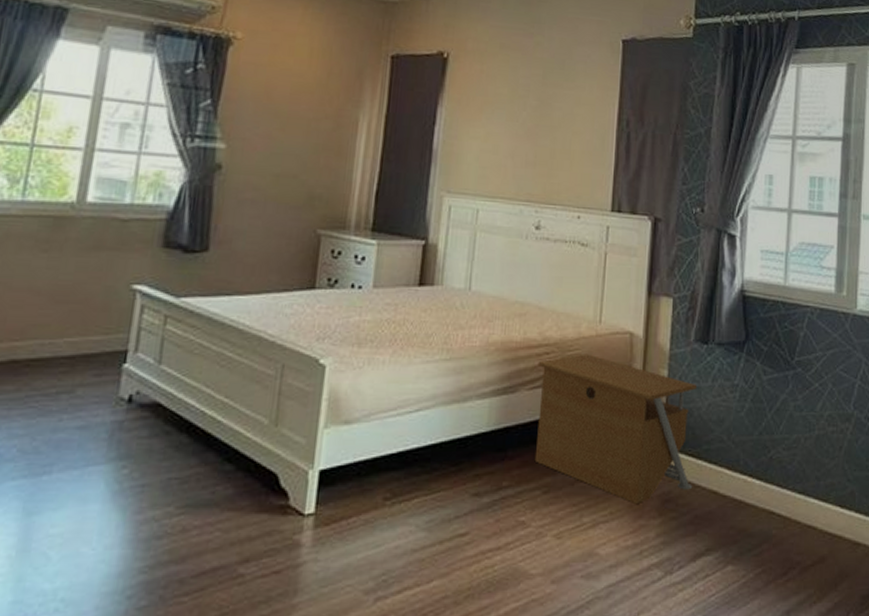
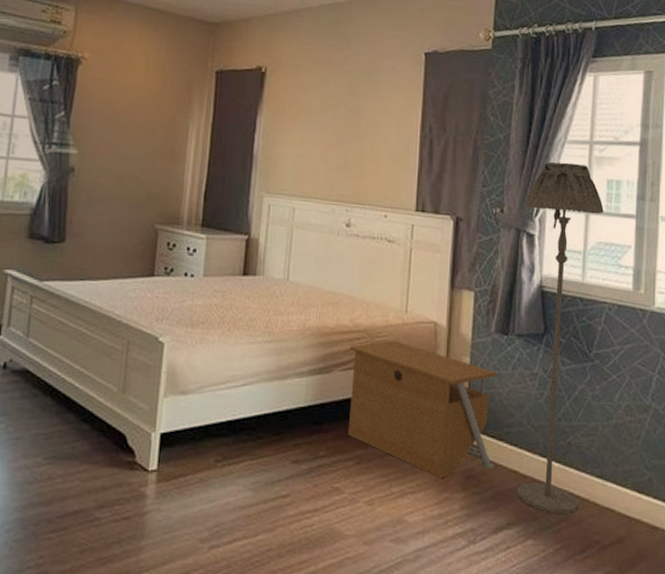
floor lamp: none [717,158,806,535] -> present [517,162,604,514]

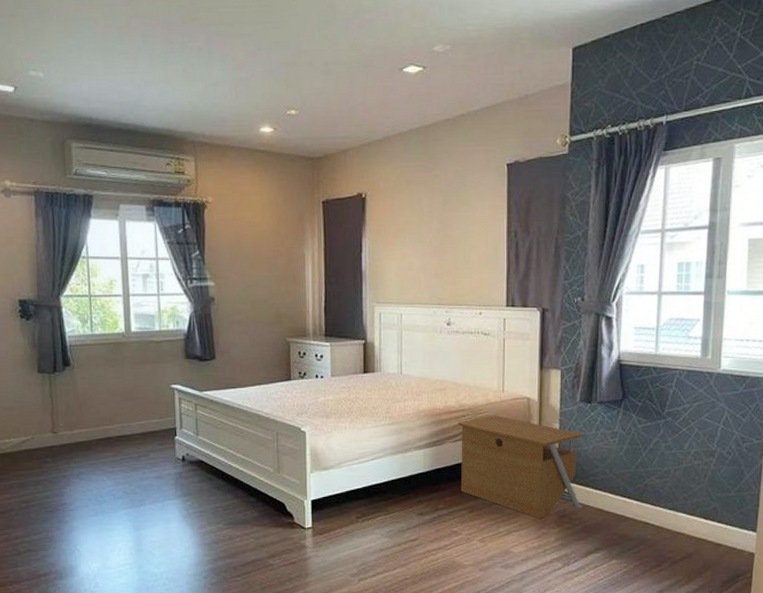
floor lamp: present [517,162,604,514] -> none [603,251,675,539]

